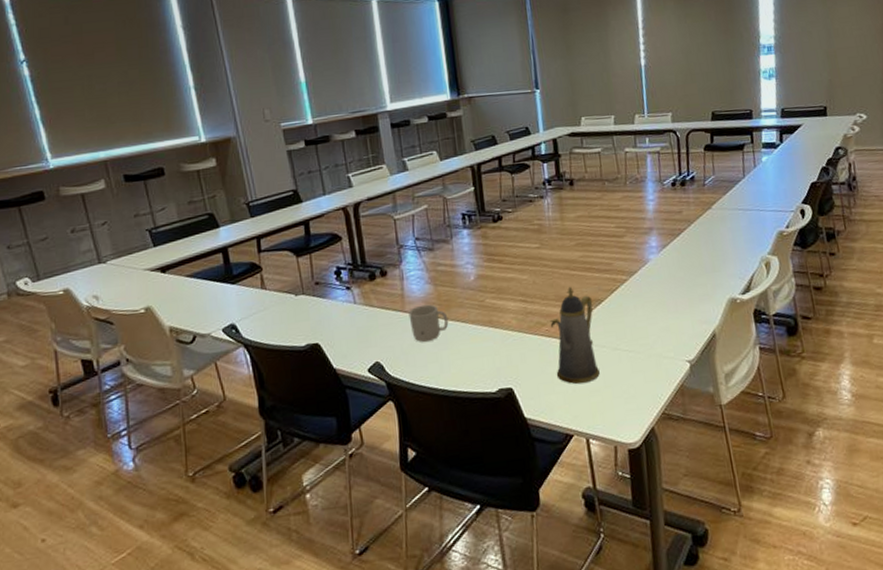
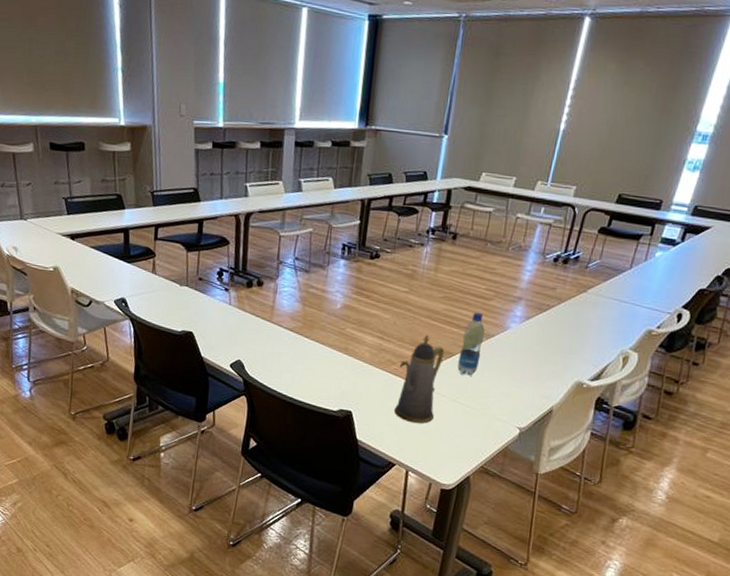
mug: present [408,304,449,342] -> none [274,319,309,354]
bottle: none [606,251,630,320] -> present [457,312,485,376]

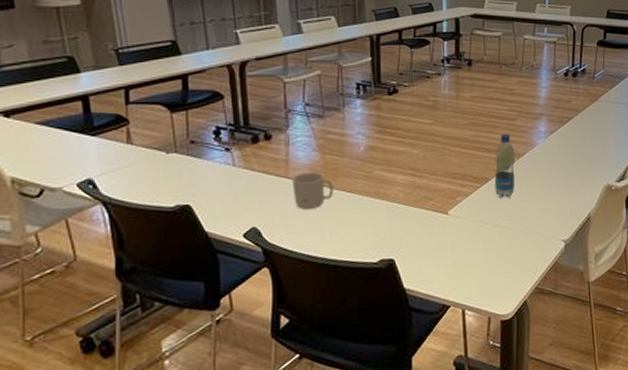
mug: none [274,319,309,354] -> present [292,172,334,209]
coffee pot: present [394,335,445,424] -> none [436,164,480,257]

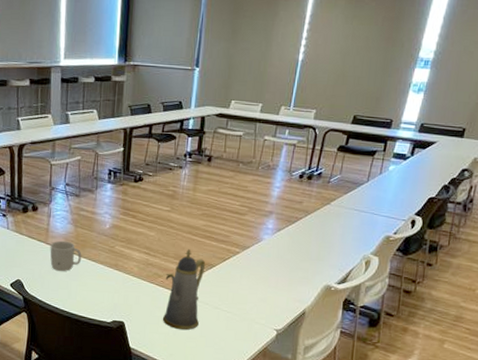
coffee pot: none [436,164,480,257] -> present [163,249,206,330]
bottle: present [494,133,516,198] -> none [218,226,242,285]

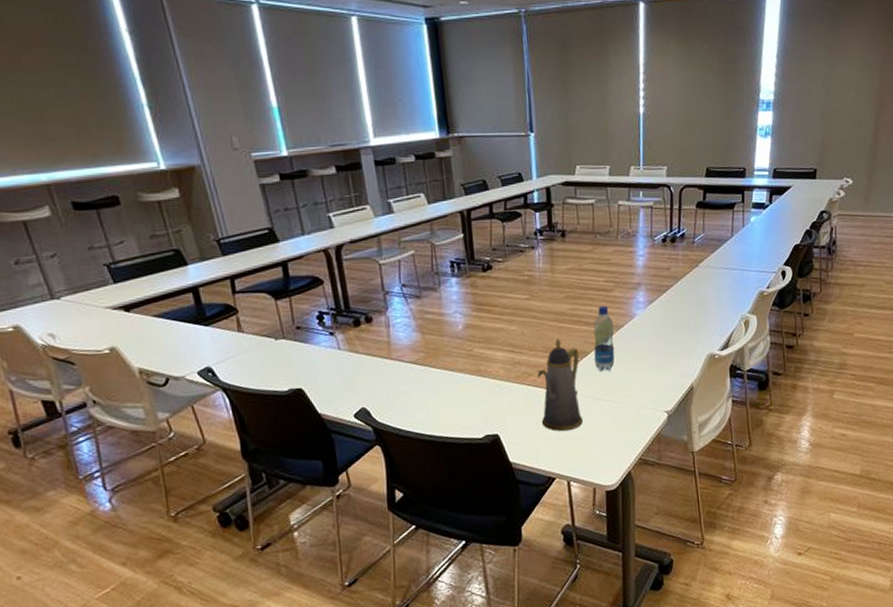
mug: present [50,240,82,271] -> none [395,352,436,389]
bottle: none [218,226,242,285] -> present [593,305,615,372]

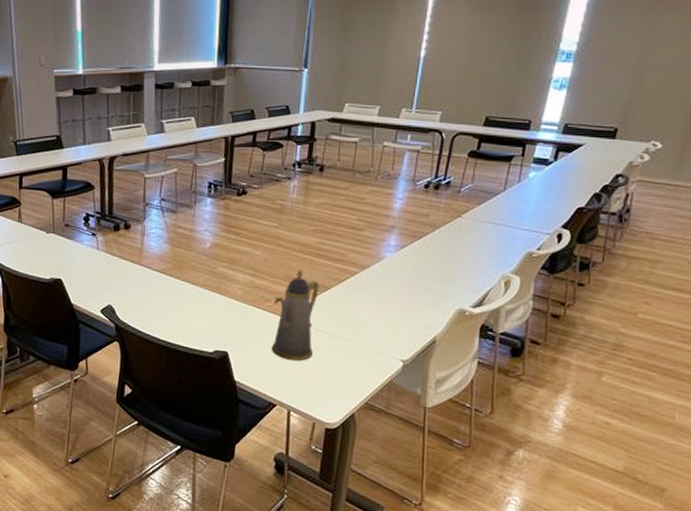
bottle: present [593,305,615,372] -> none [334,243,360,309]

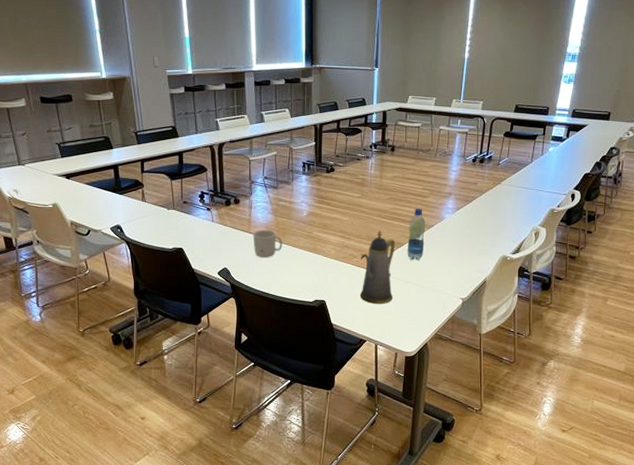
mug: none [144,261,180,296] -> present [253,229,283,257]
bottle: none [334,243,360,309] -> present [407,208,426,260]

